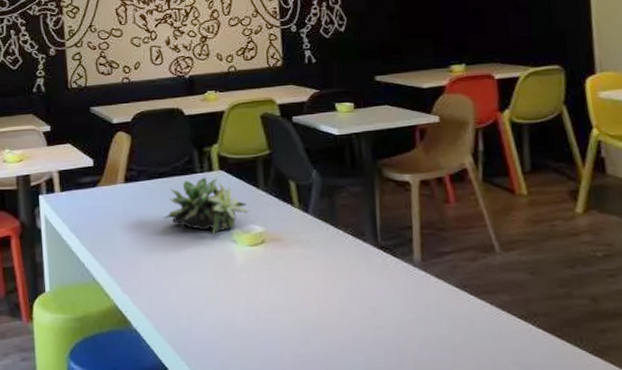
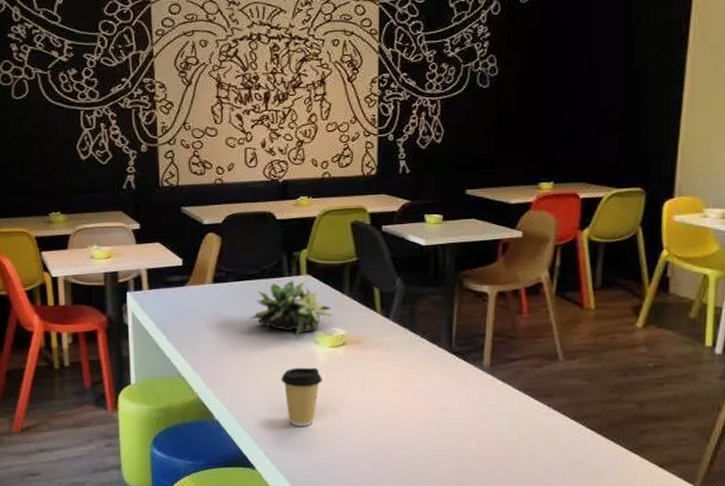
coffee cup: none [199,268,243,334] -> present [281,367,322,426]

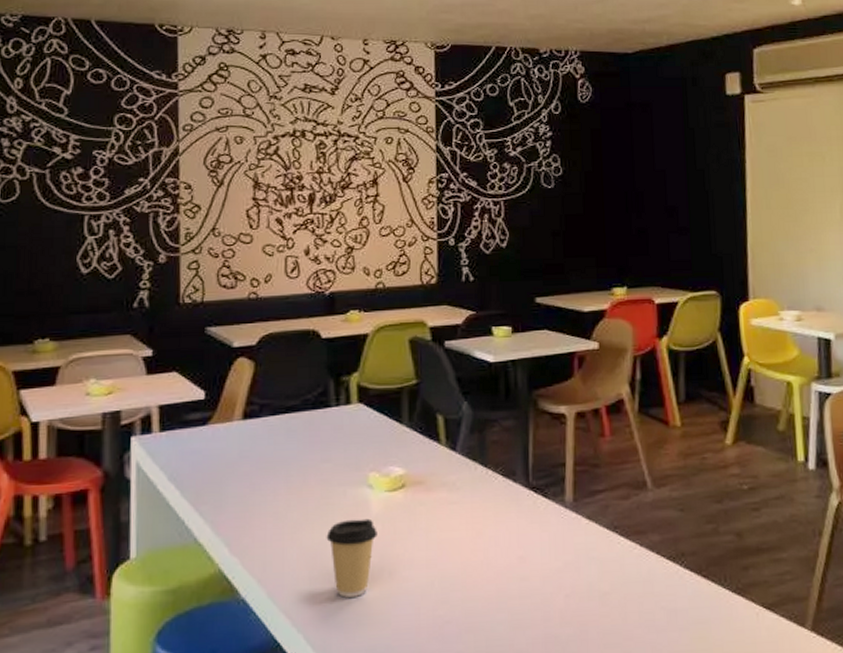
succulent plant: present [250,281,334,337] -> none [288,411,391,481]

